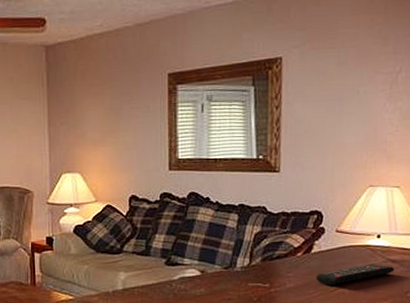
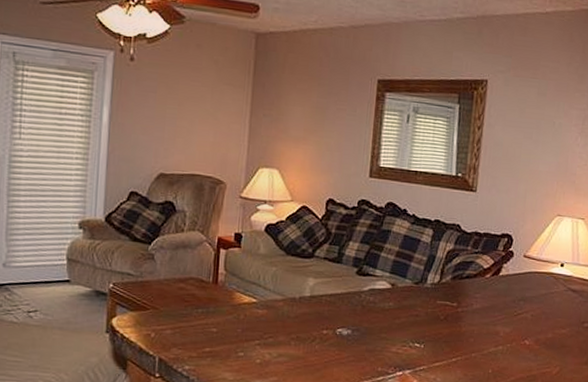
remote control: present [316,264,395,286] -> none [501,291,575,310]

